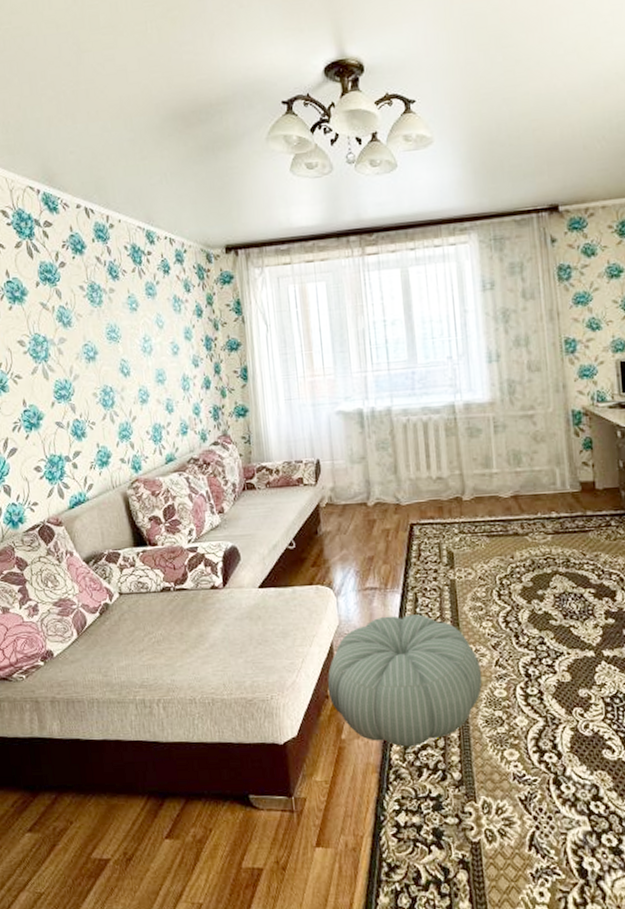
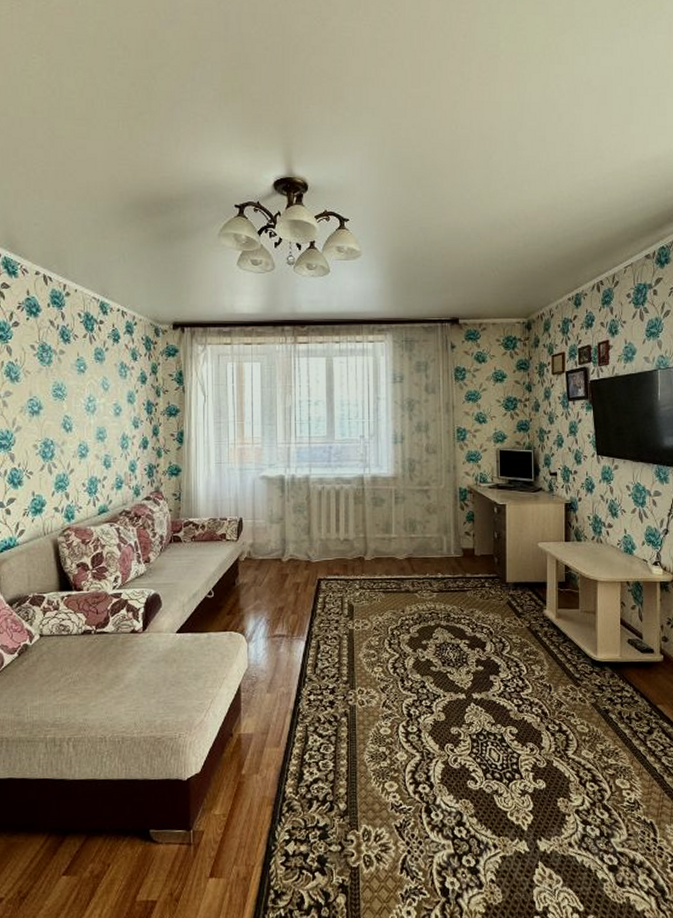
pouf: present [327,614,482,747] -> none [233,660,371,781]

